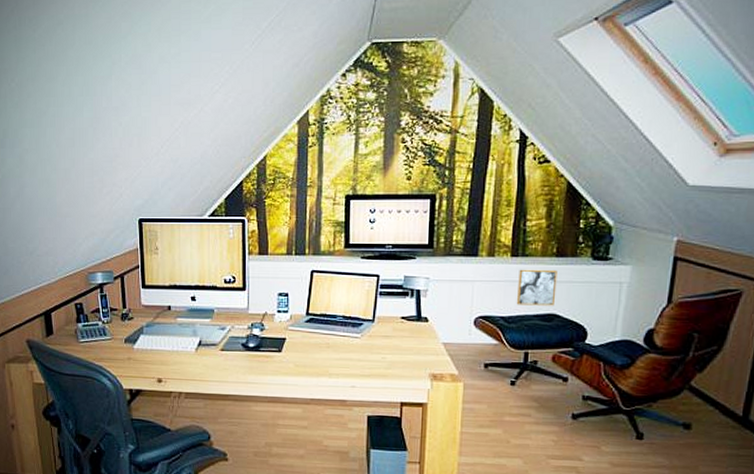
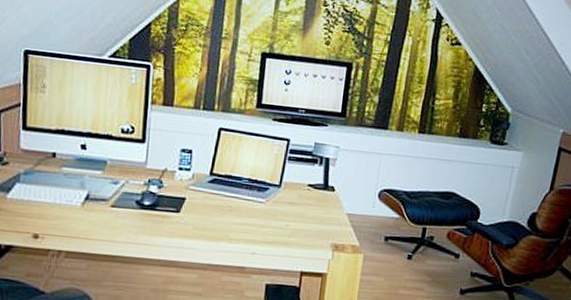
wall art: present [516,269,557,306] -> none [419,146,459,185]

